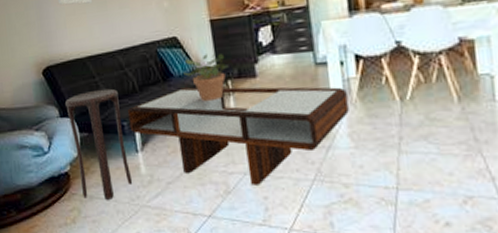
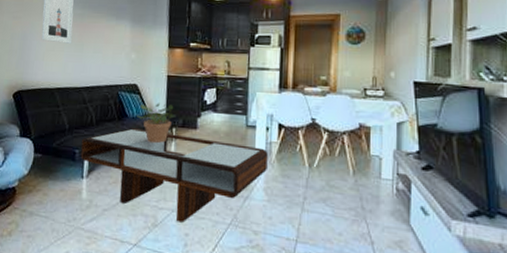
stool: present [65,88,132,200] -> none [24,118,77,218]

